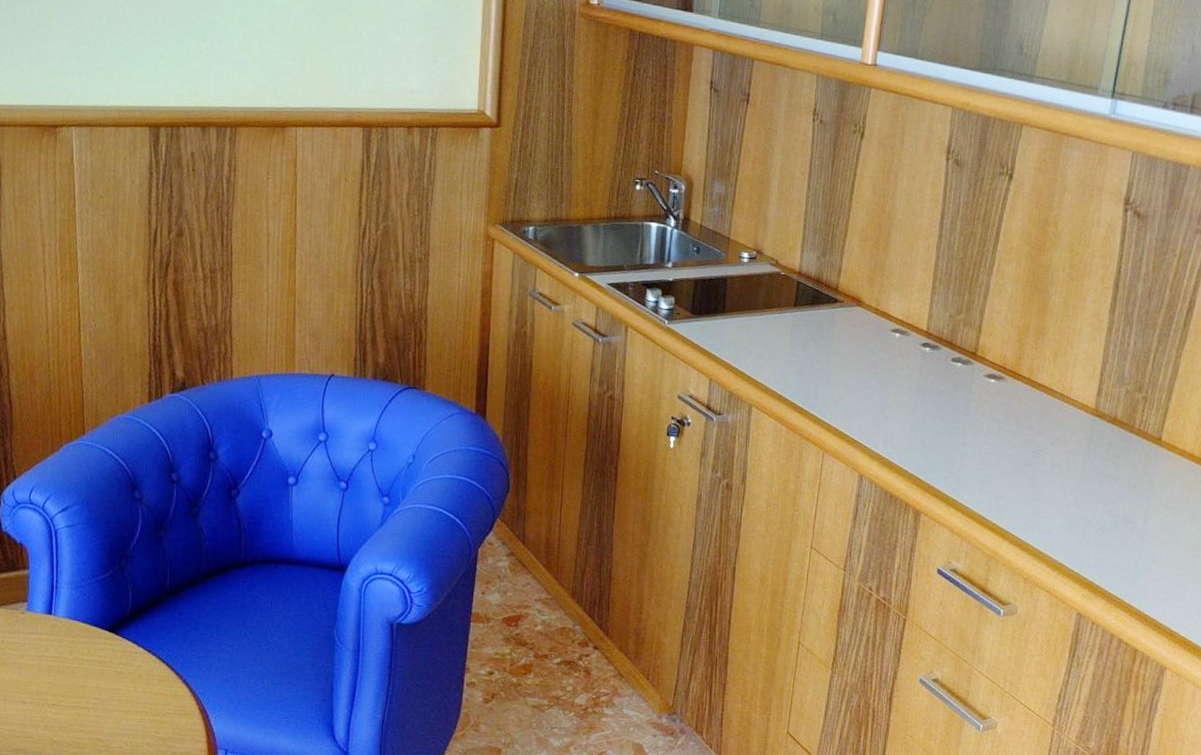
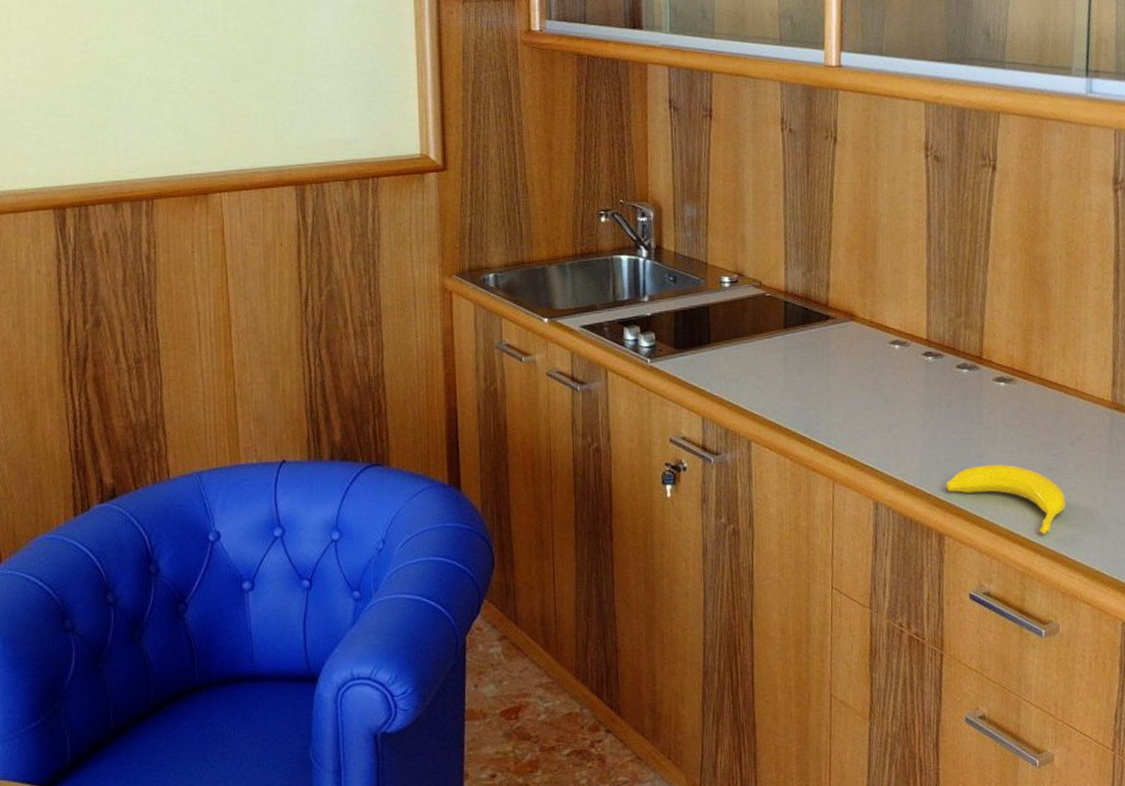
banana: none [927,453,1039,523] -> present [945,464,1067,534]

